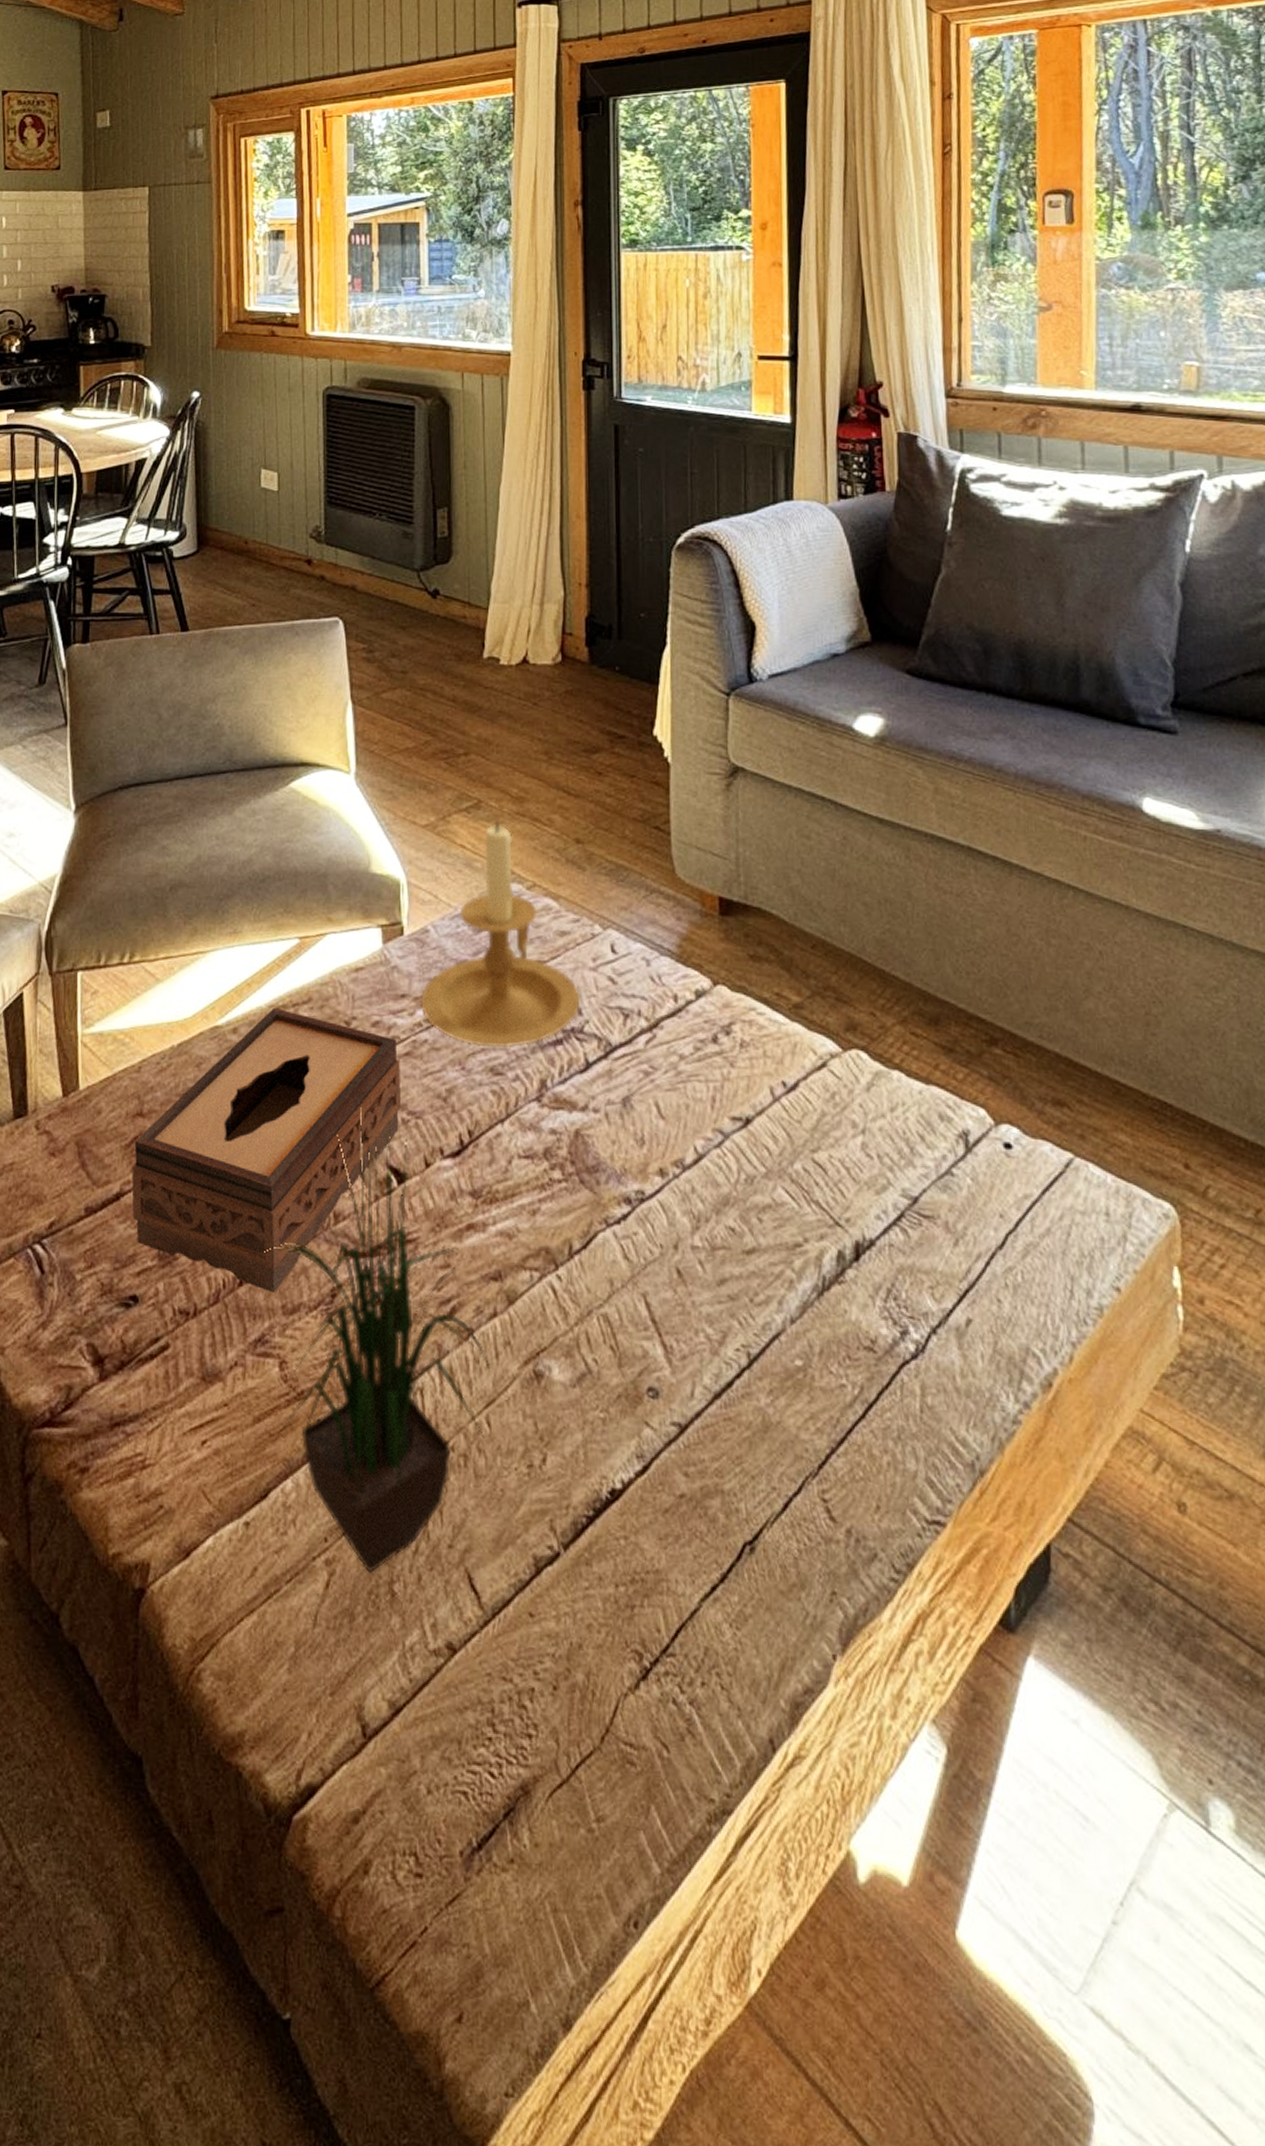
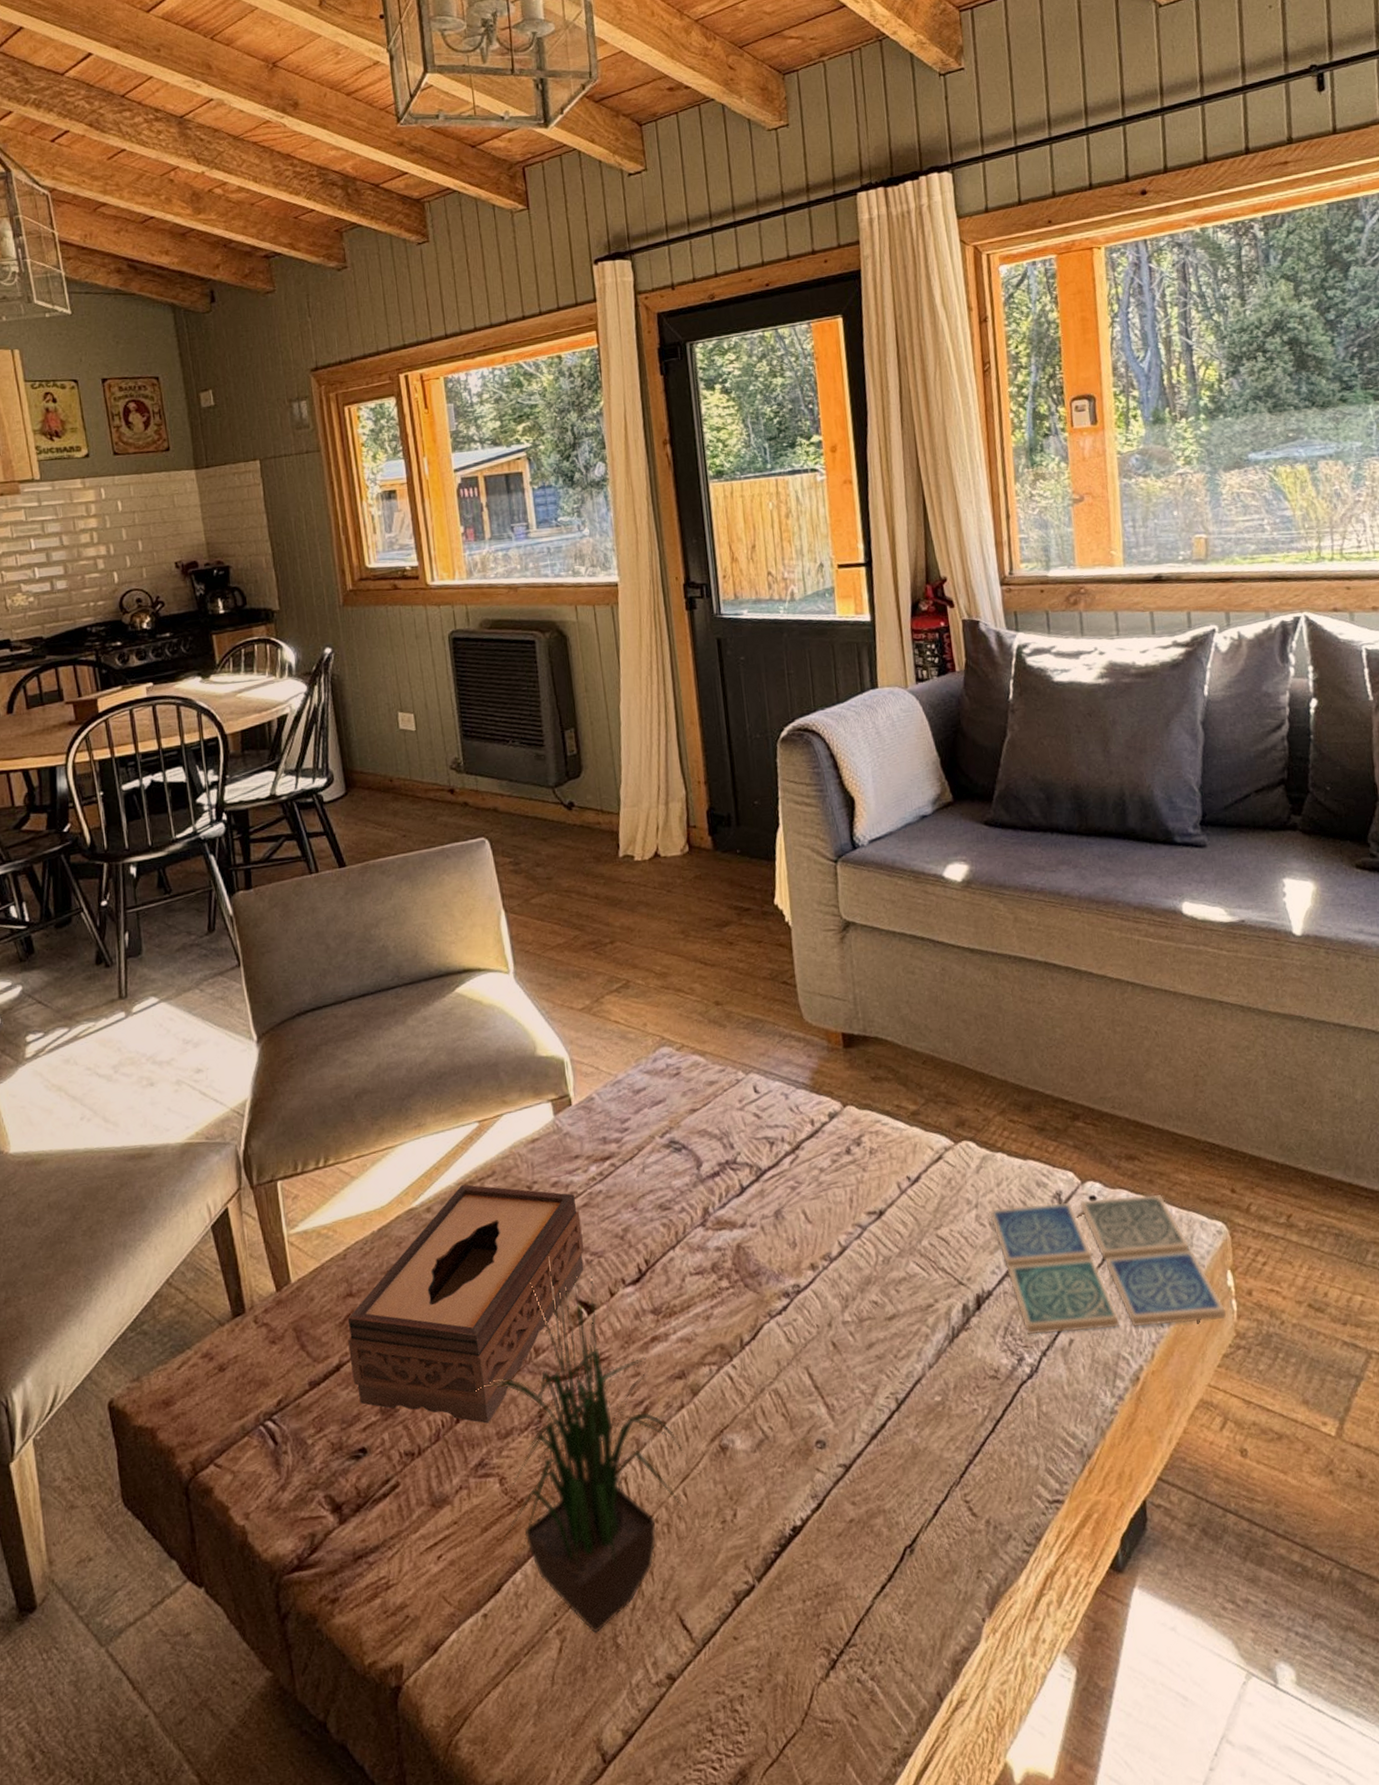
candle holder: present [421,821,580,1048] -> none [592,996,732,1189]
drink coaster: none [878,1138,1168,1329] -> present [989,1195,1226,1334]

